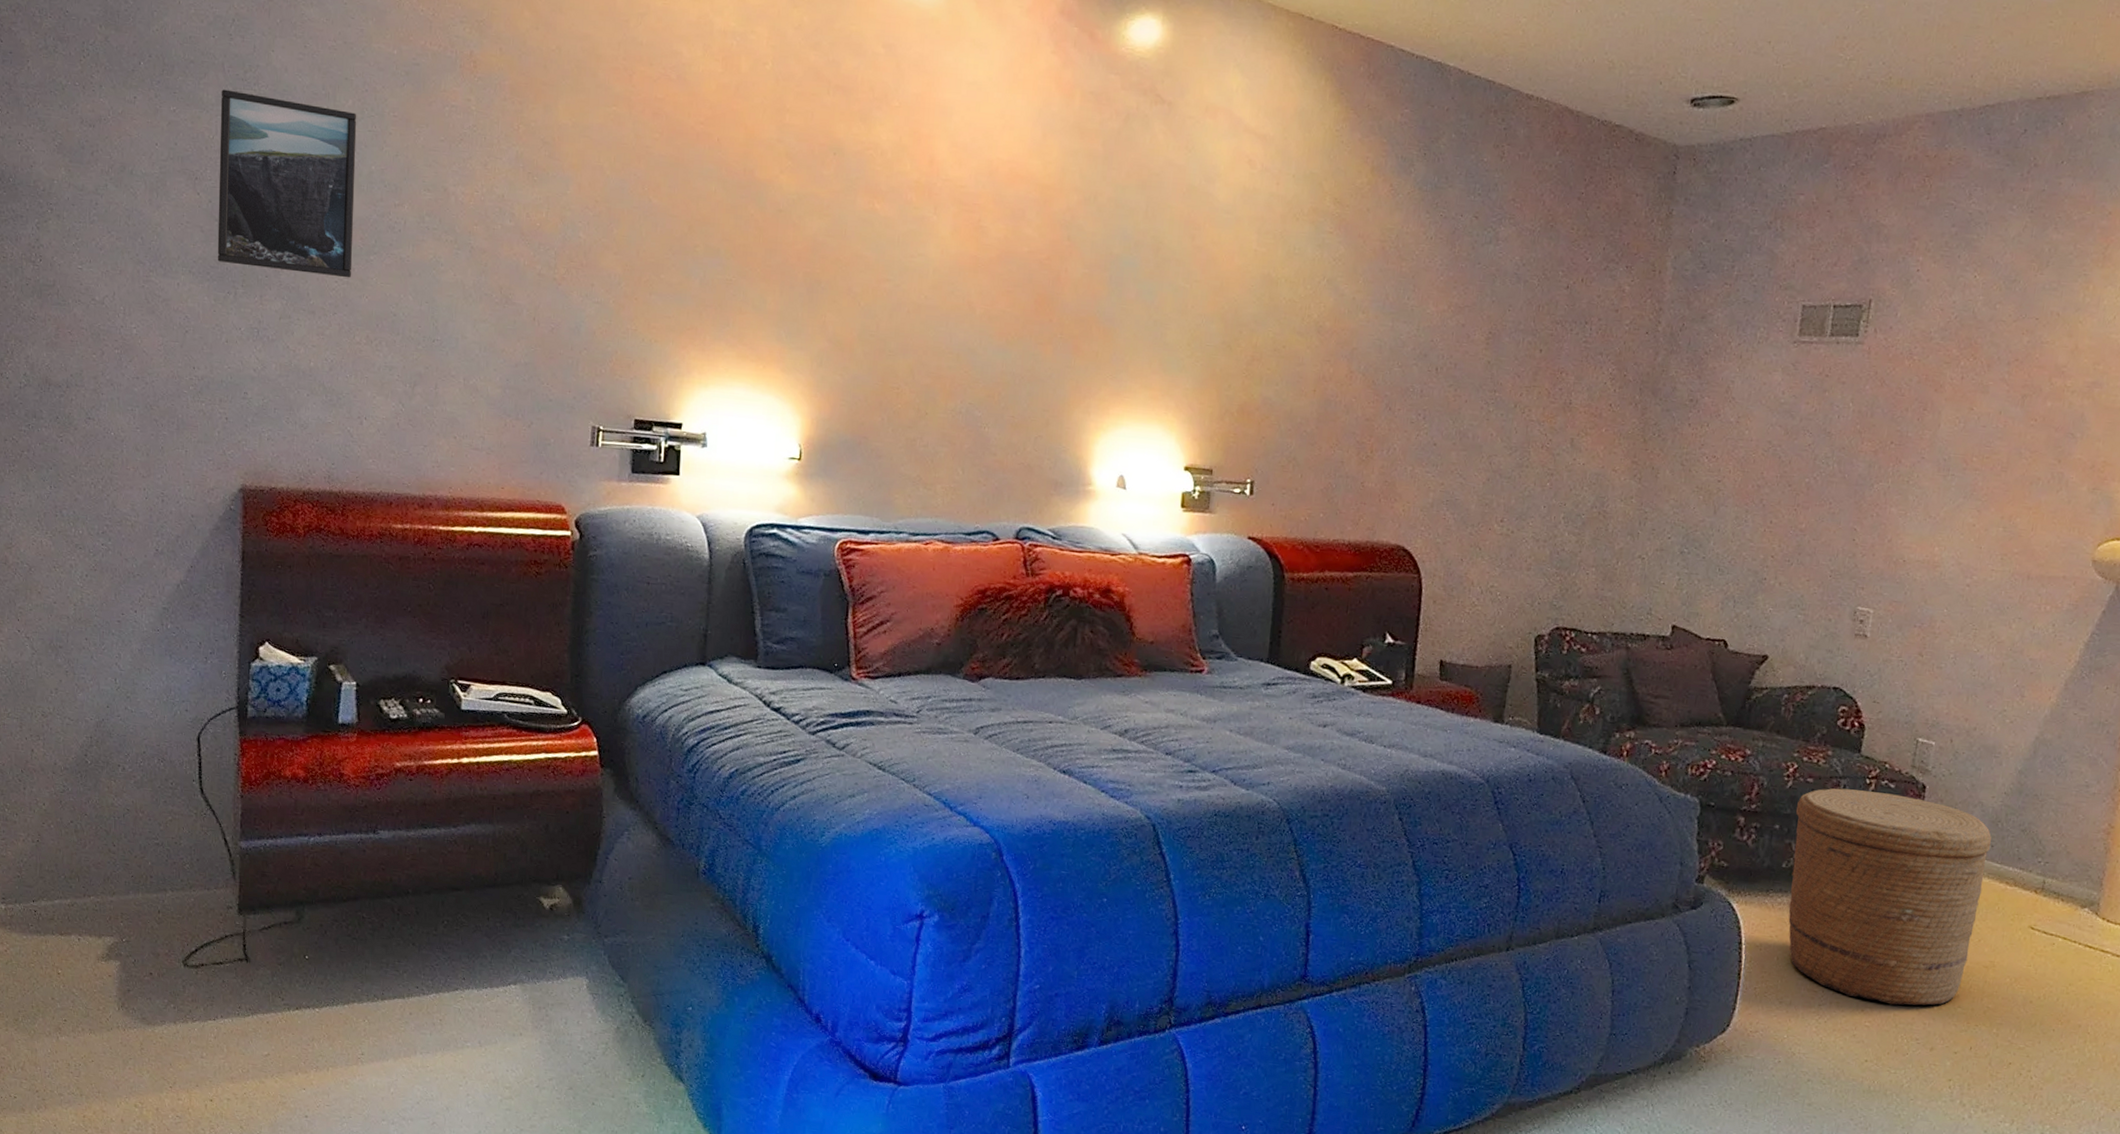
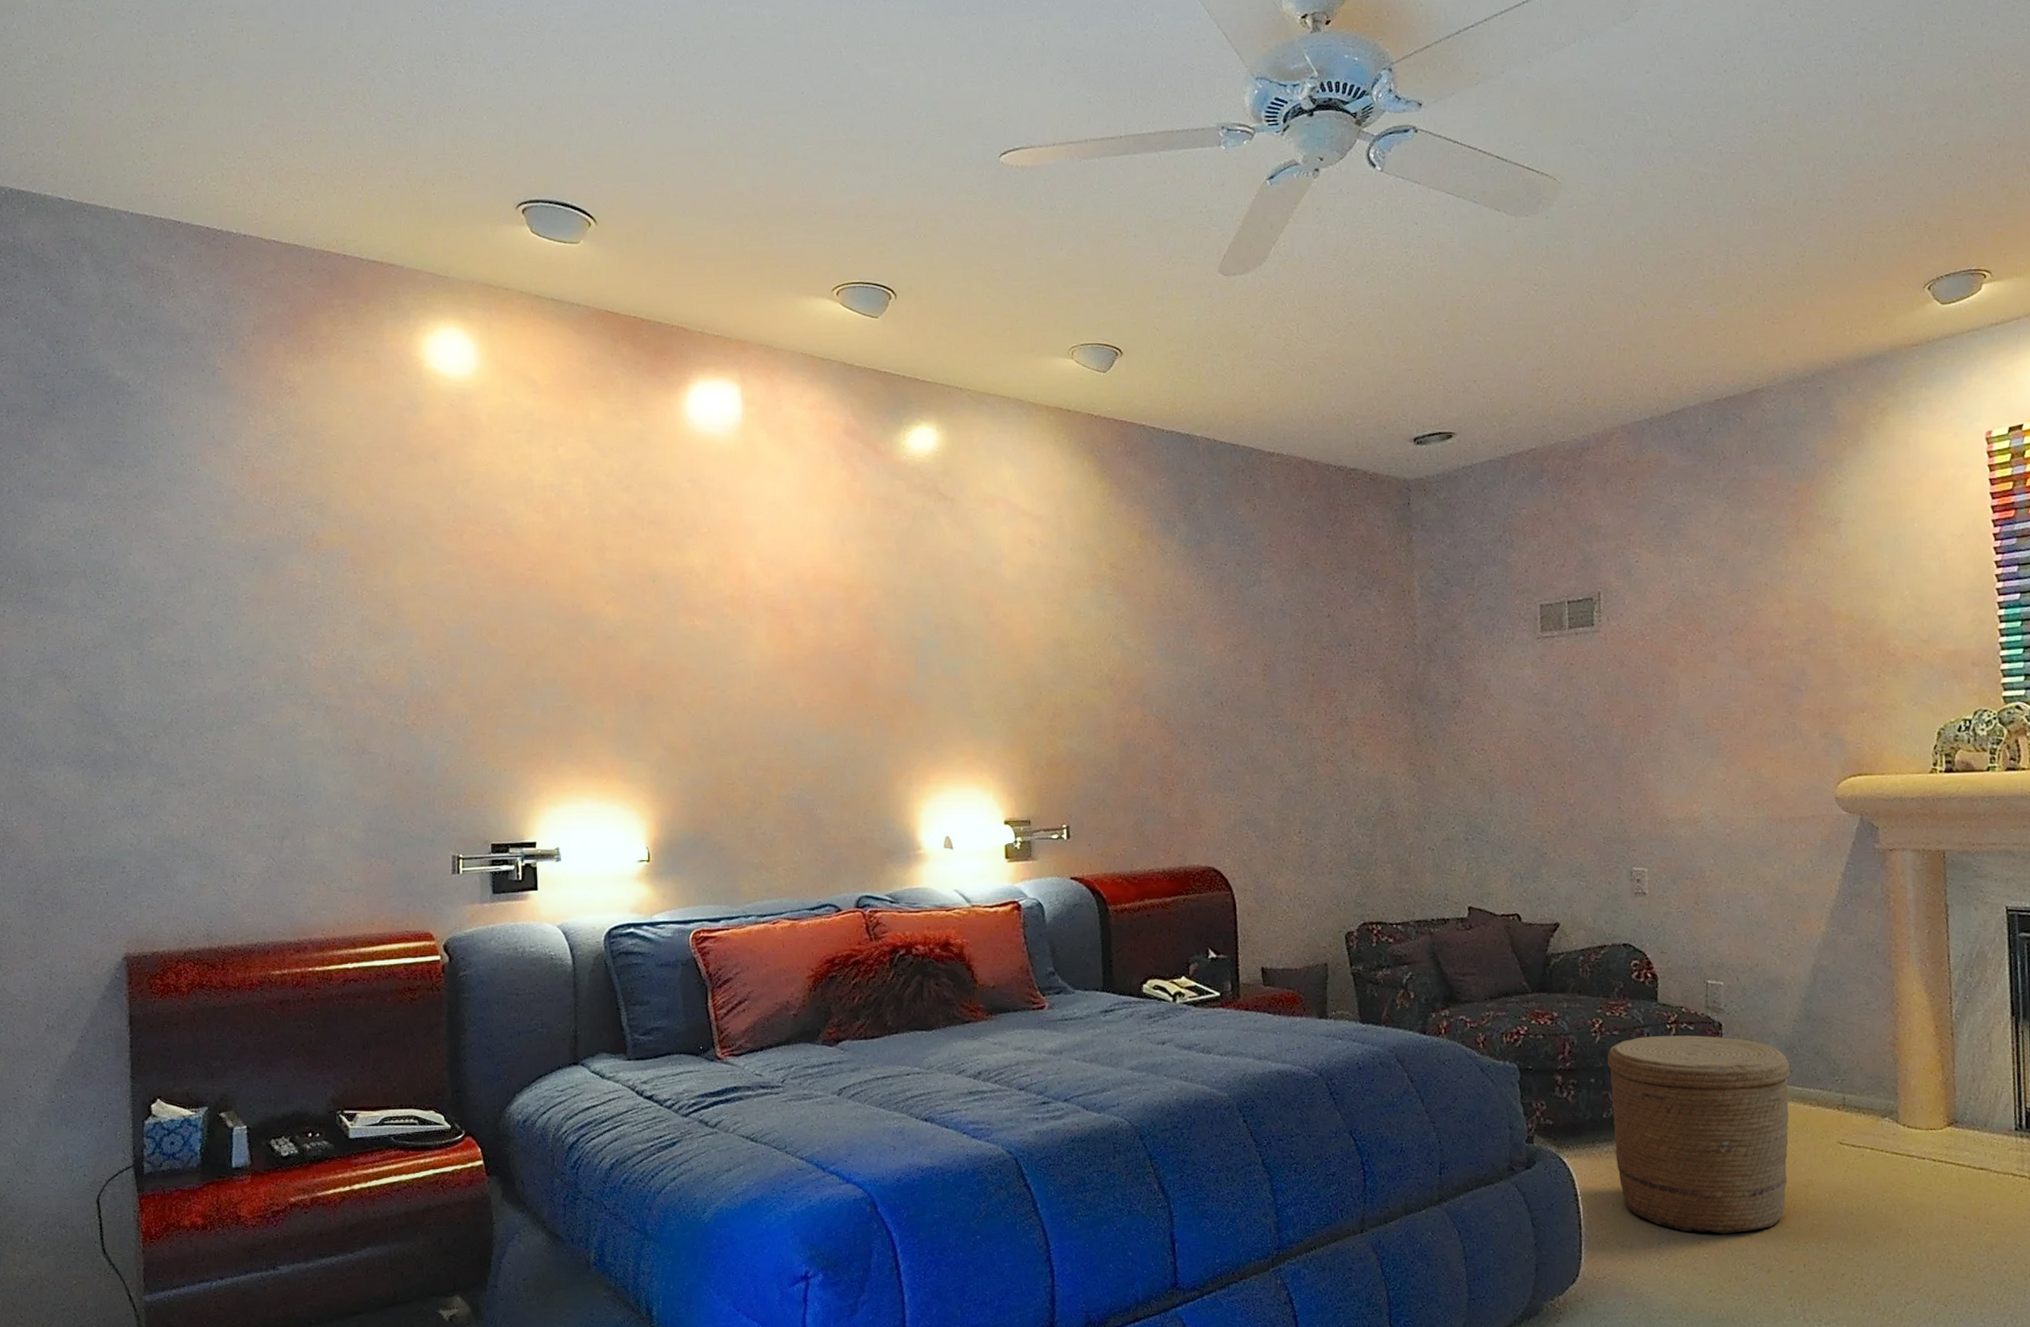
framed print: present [217,89,357,278] -> none [84,593,217,750]

